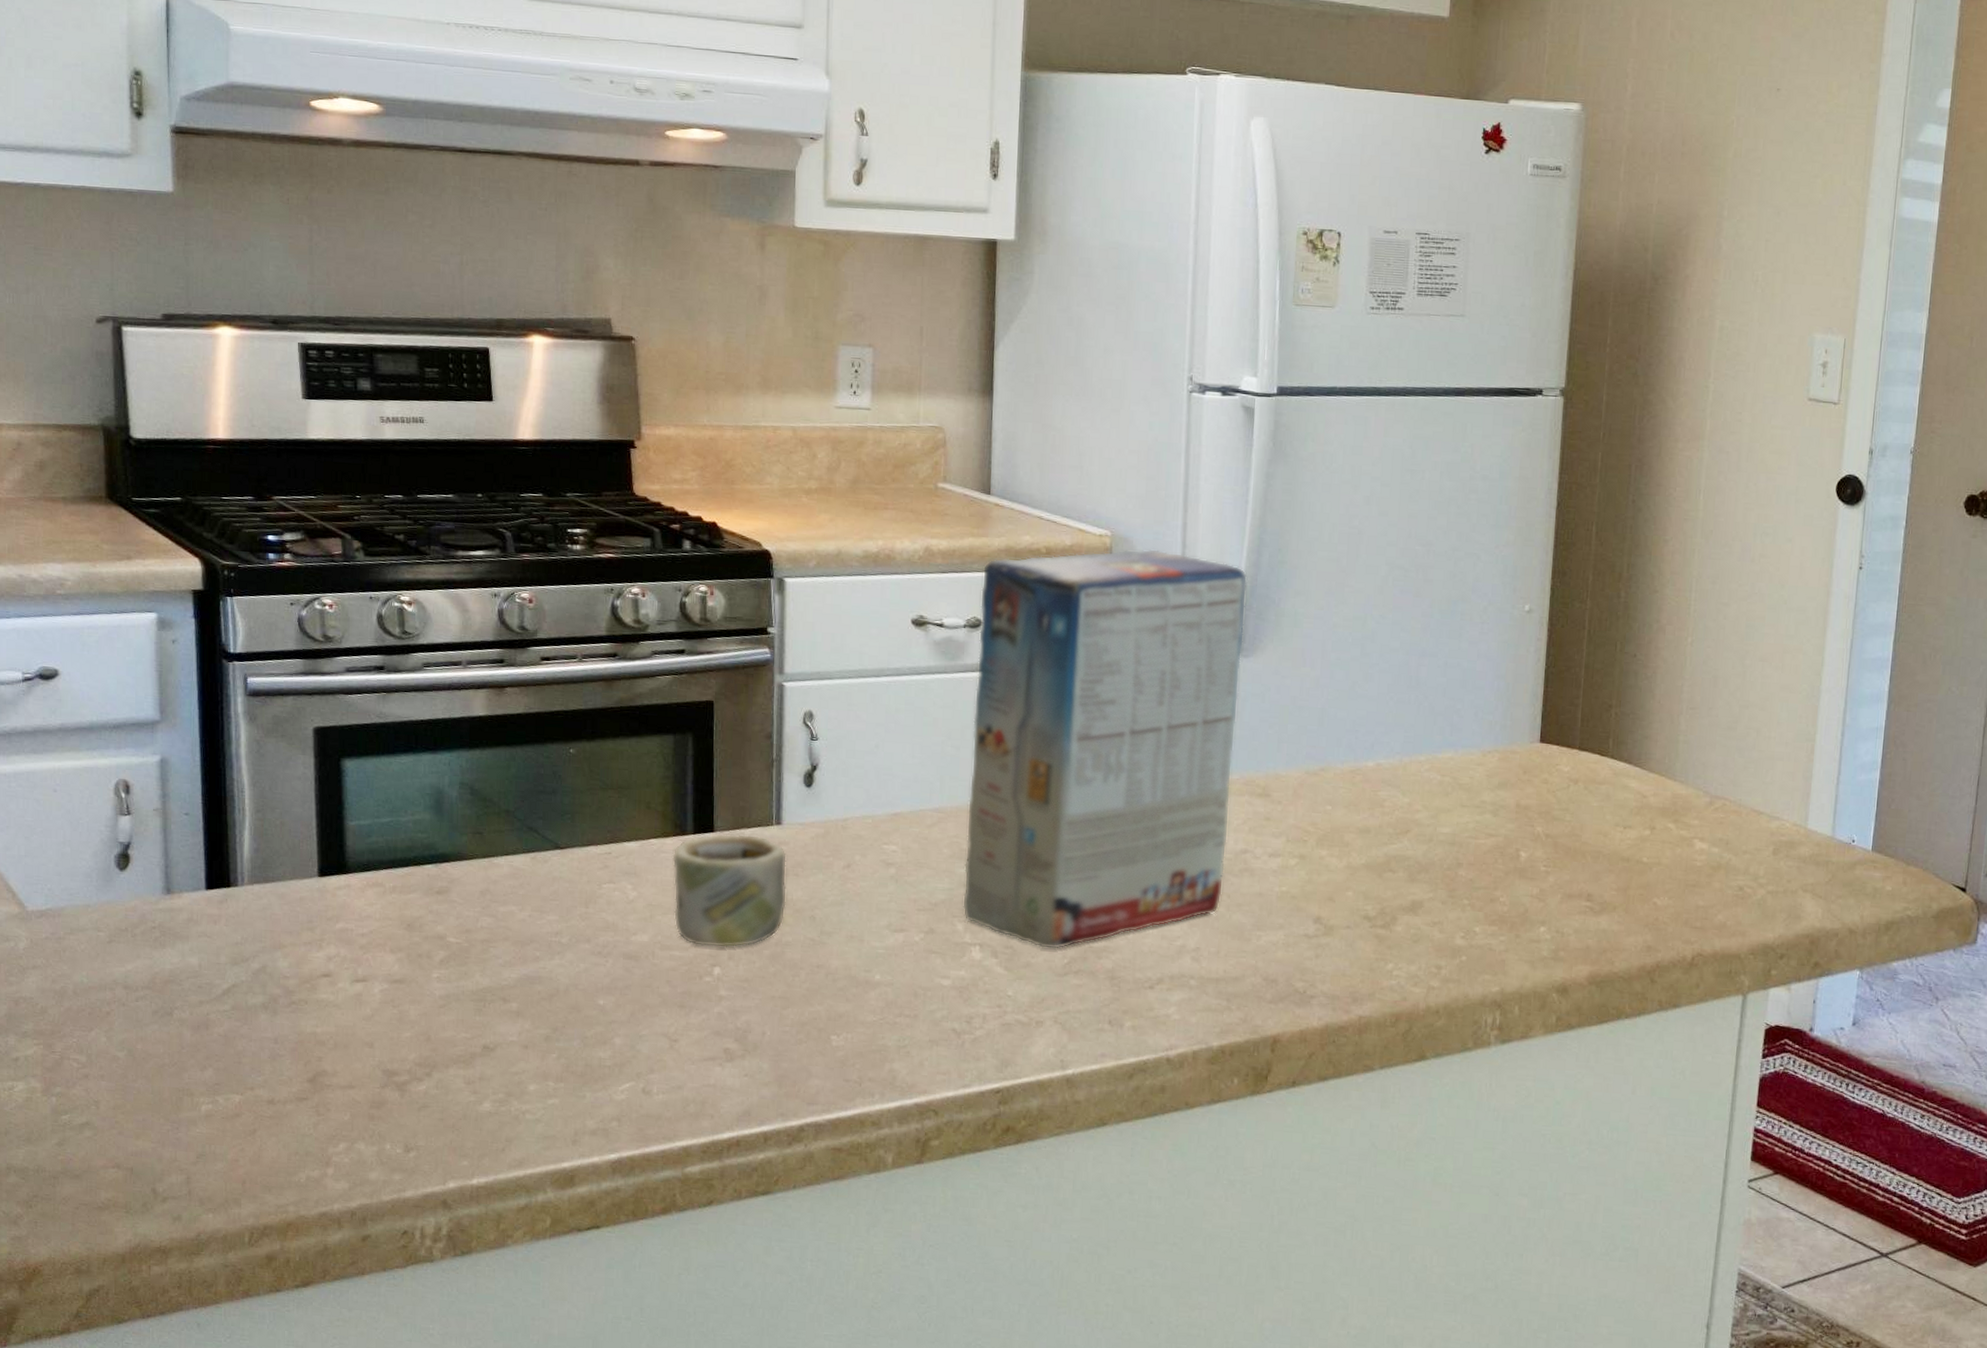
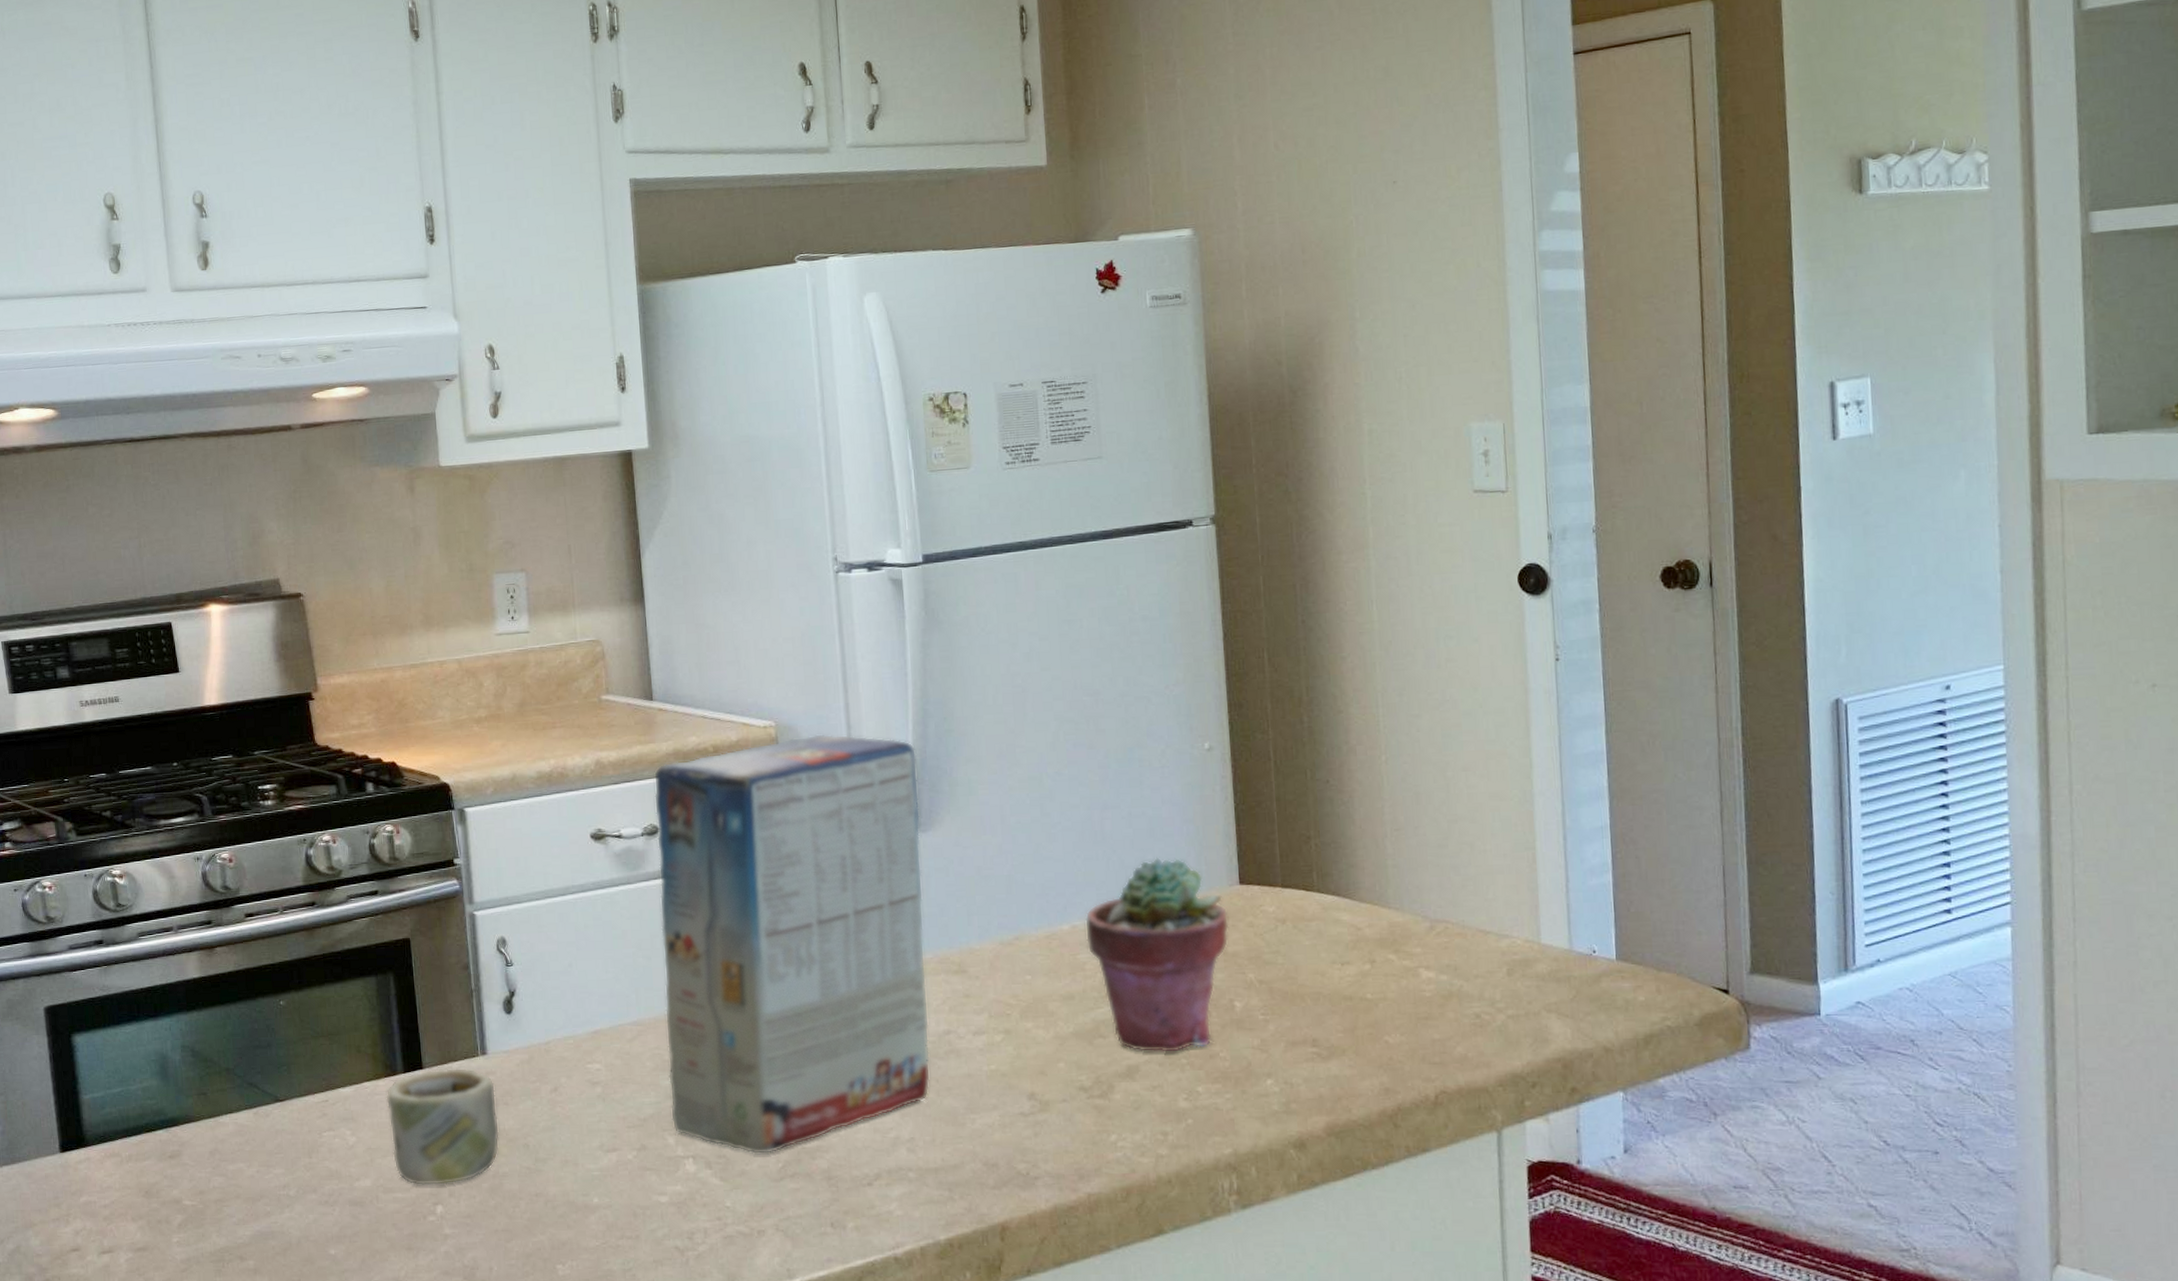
potted succulent: none [1388,707,1526,894] -> present [1085,857,1229,1053]

